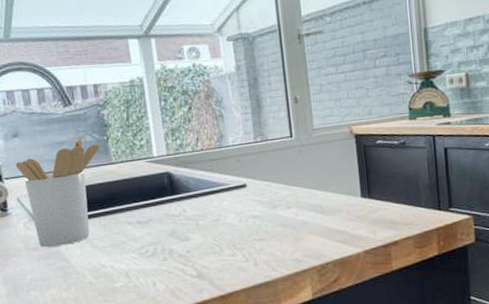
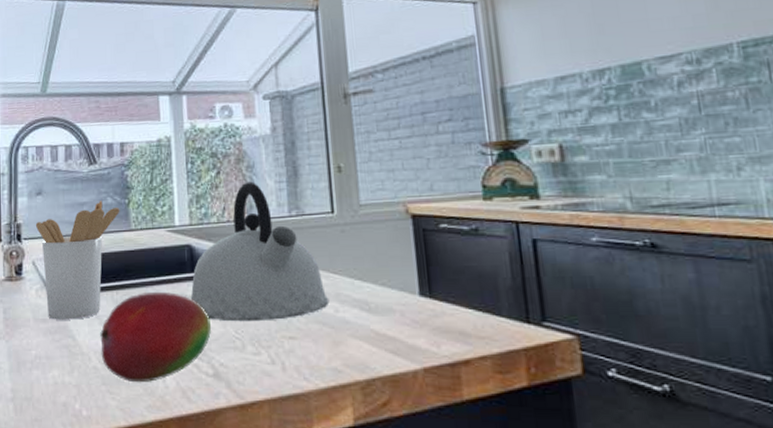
fruit: none [92,213,194,291] -> present [100,291,212,383]
kettle: none [172,114,291,233] -> present [190,181,329,322]

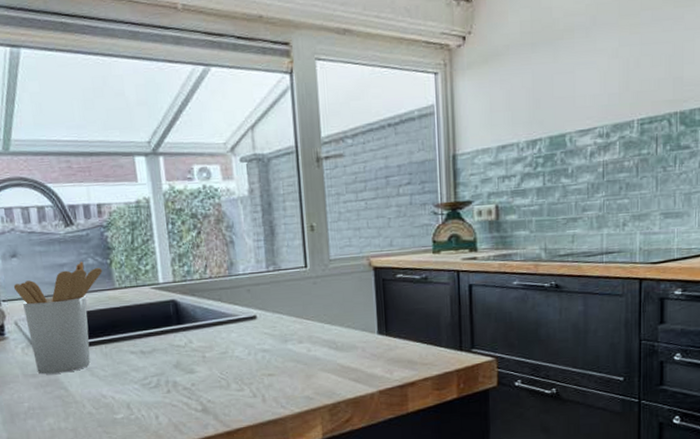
fruit: present [100,291,212,383] -> none [92,343,199,423]
kettle: present [190,181,329,322] -> none [177,240,303,365]

